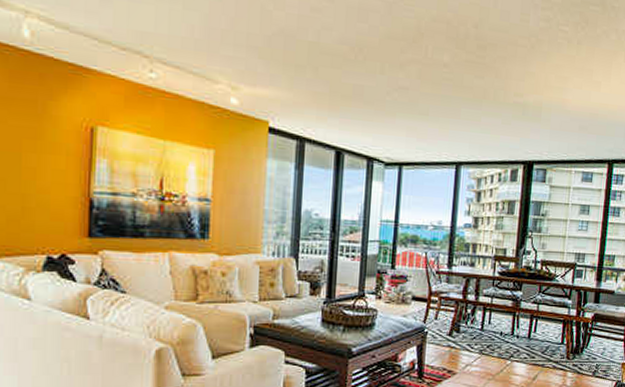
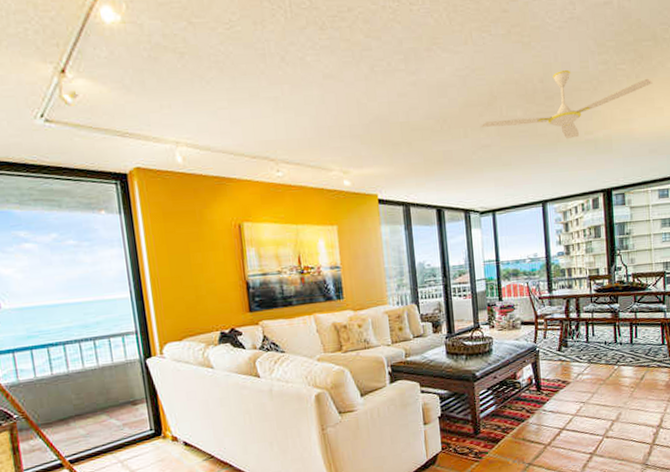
ceiling fan: none [401,19,594,98] -> present [481,70,652,140]

